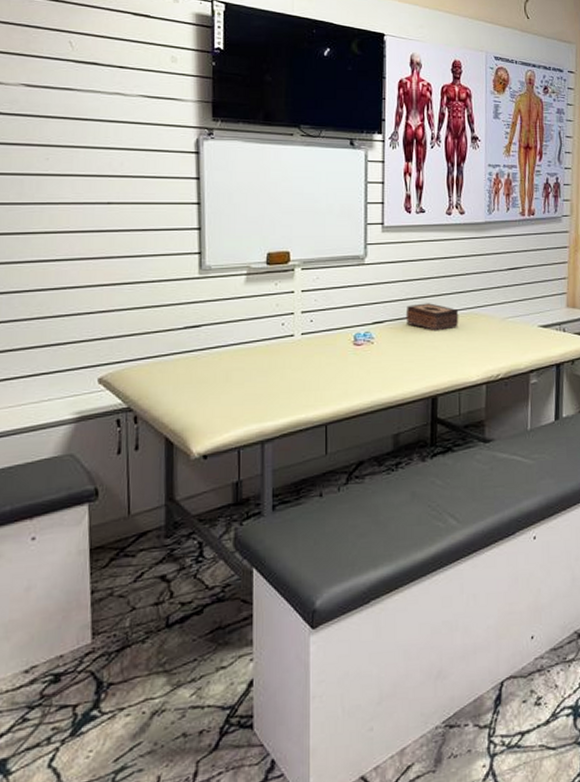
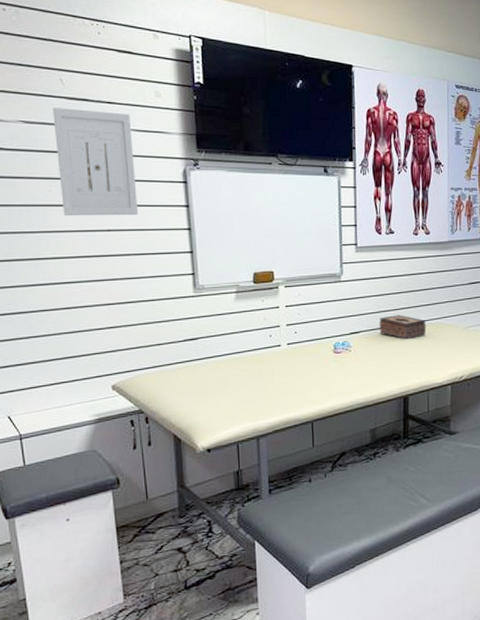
wall art: none [58,70,144,188] -> present [53,107,139,217]

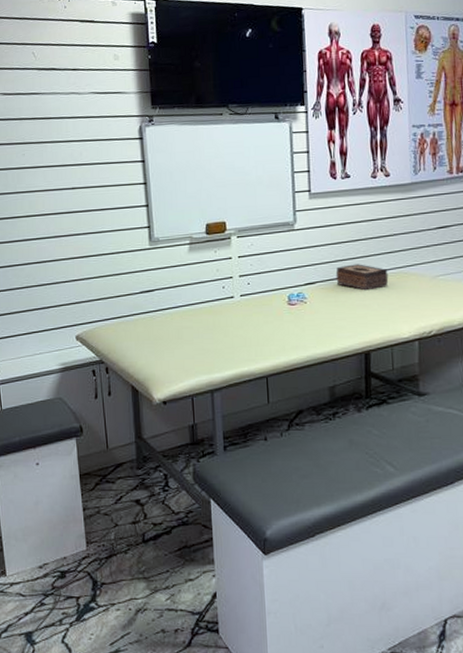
wall art: present [53,107,139,217] -> none [26,78,100,178]

